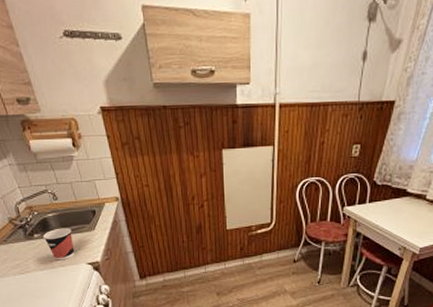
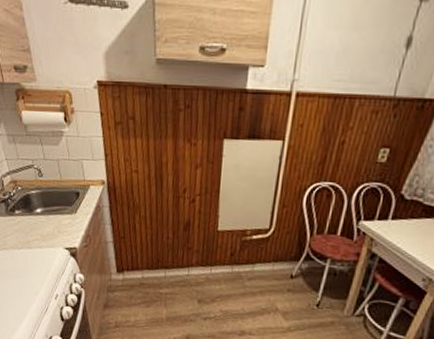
cup: present [43,228,75,260] -> none [24,206,54,242]

